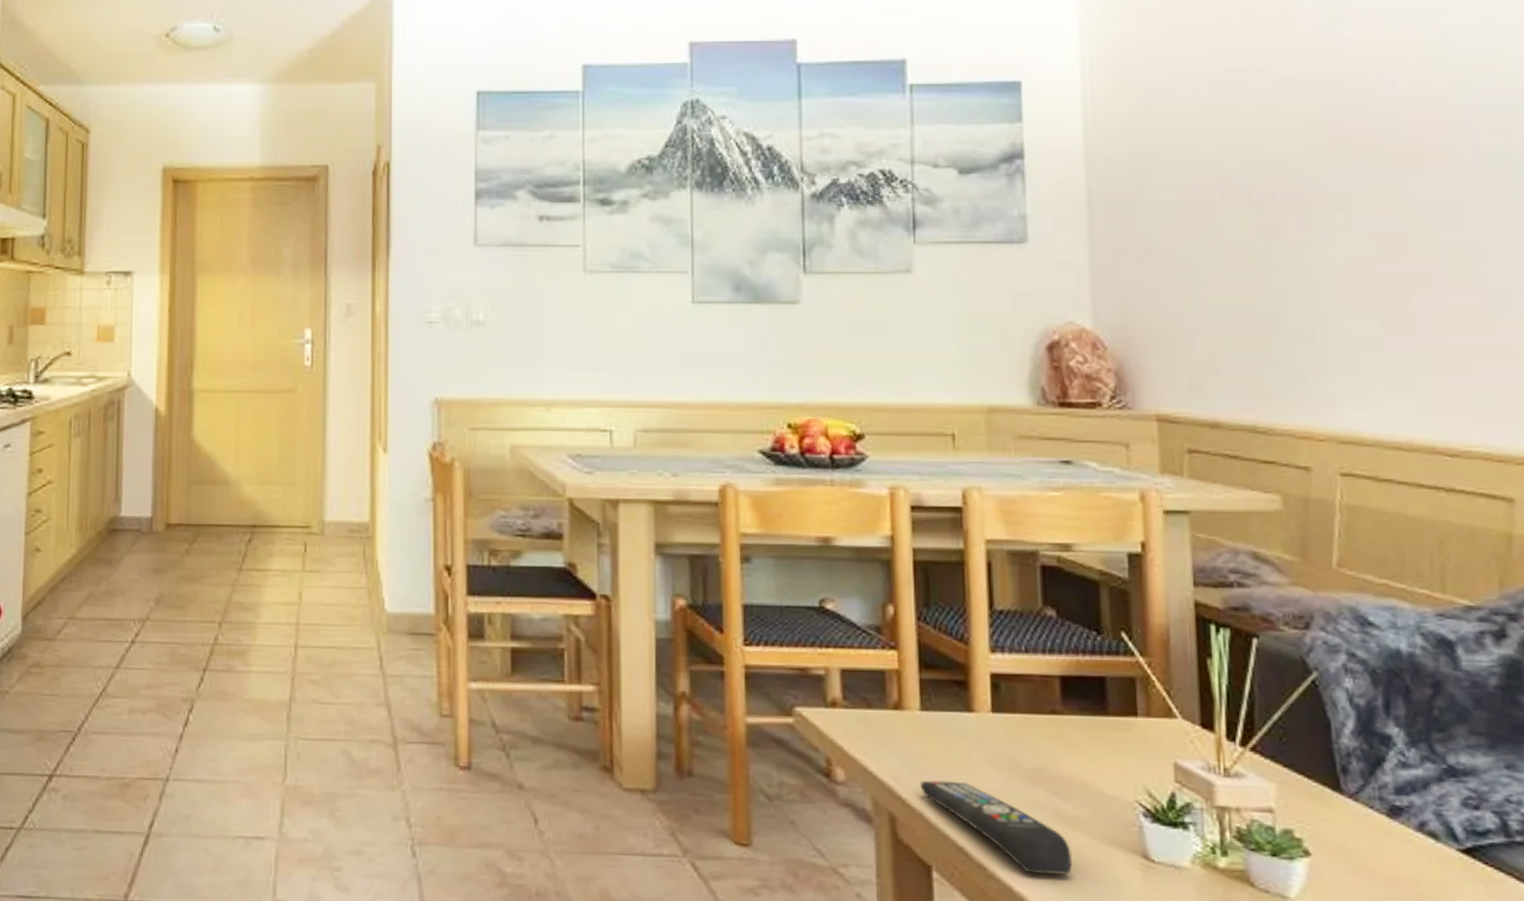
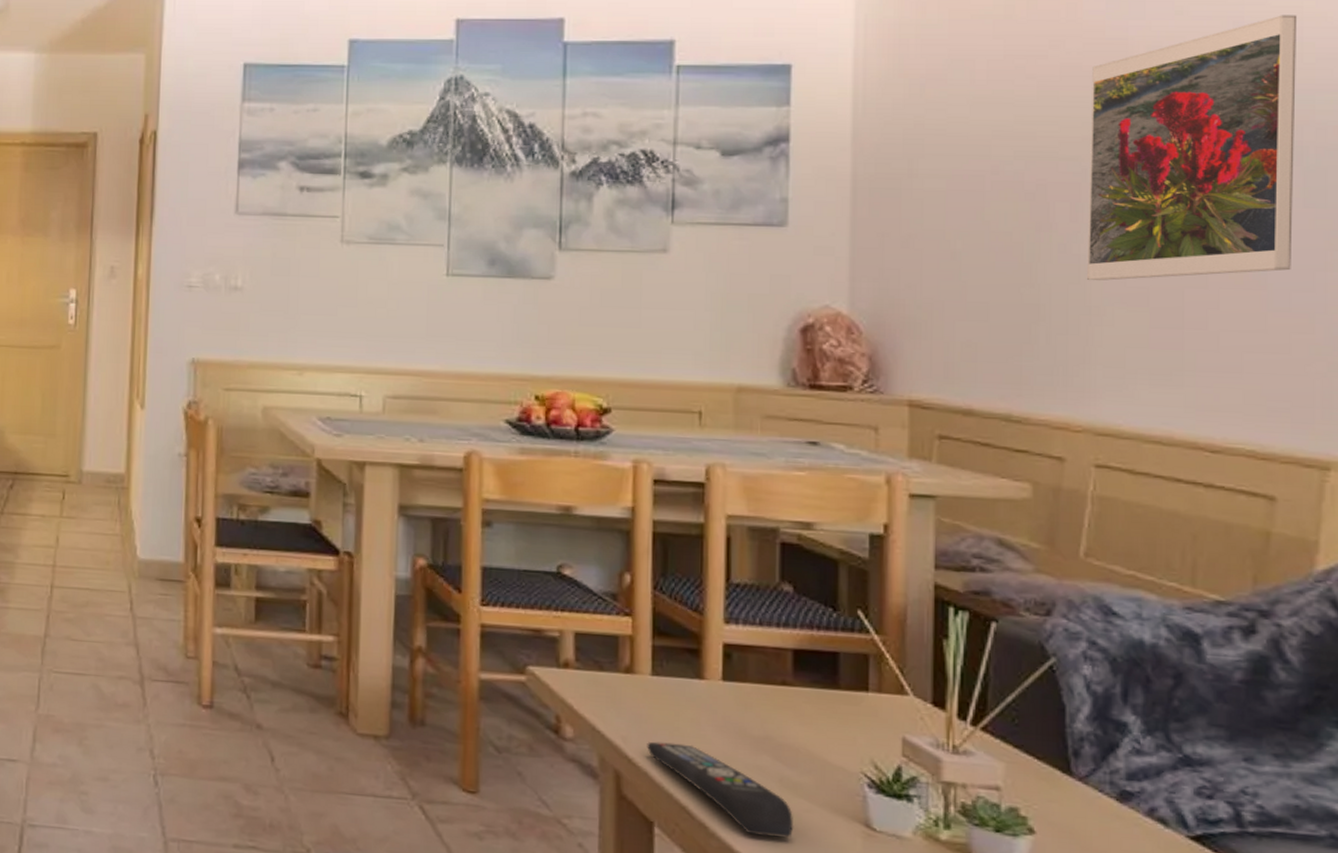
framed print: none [1308,24,1510,288] -> present [1086,15,1298,281]

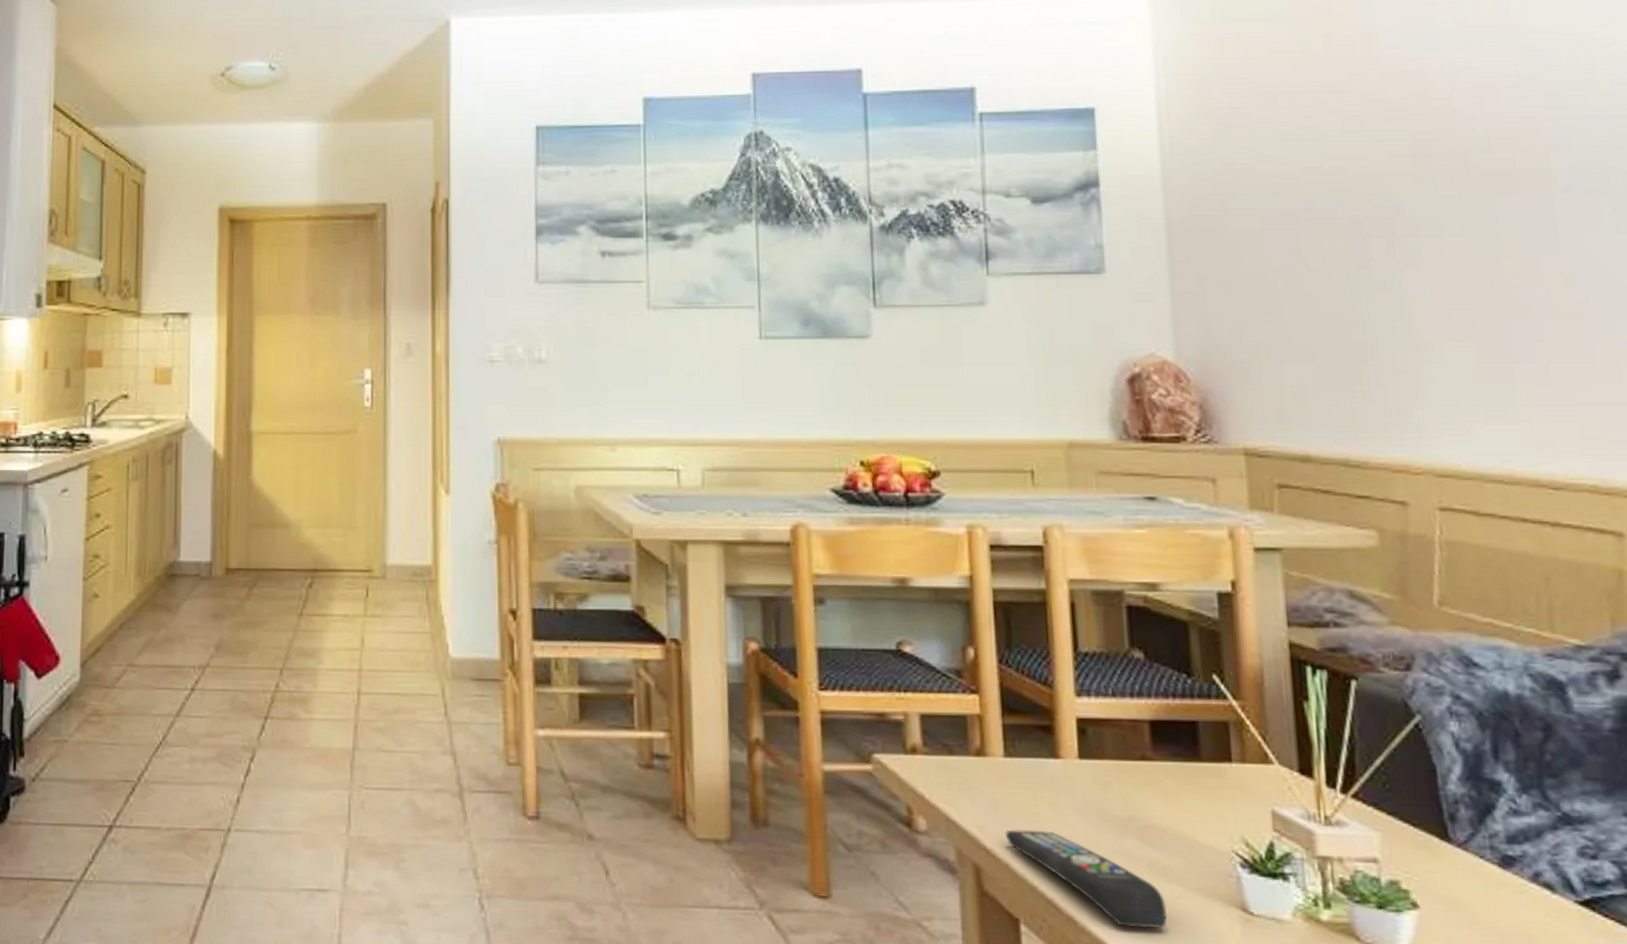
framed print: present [1086,15,1298,281] -> none [1393,42,1612,316]

